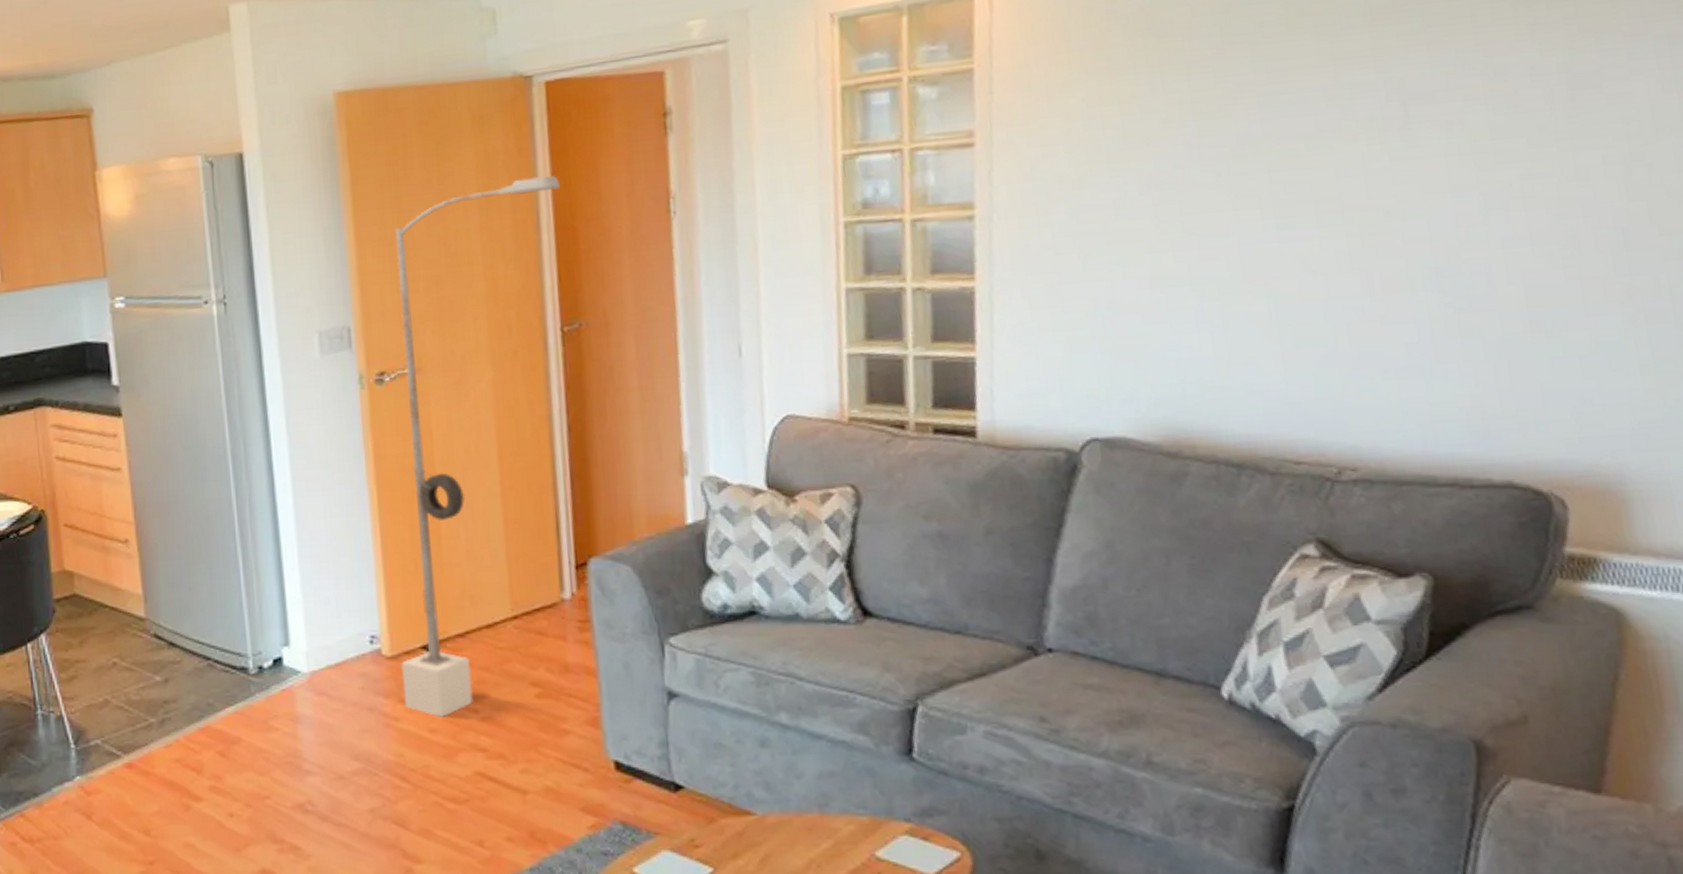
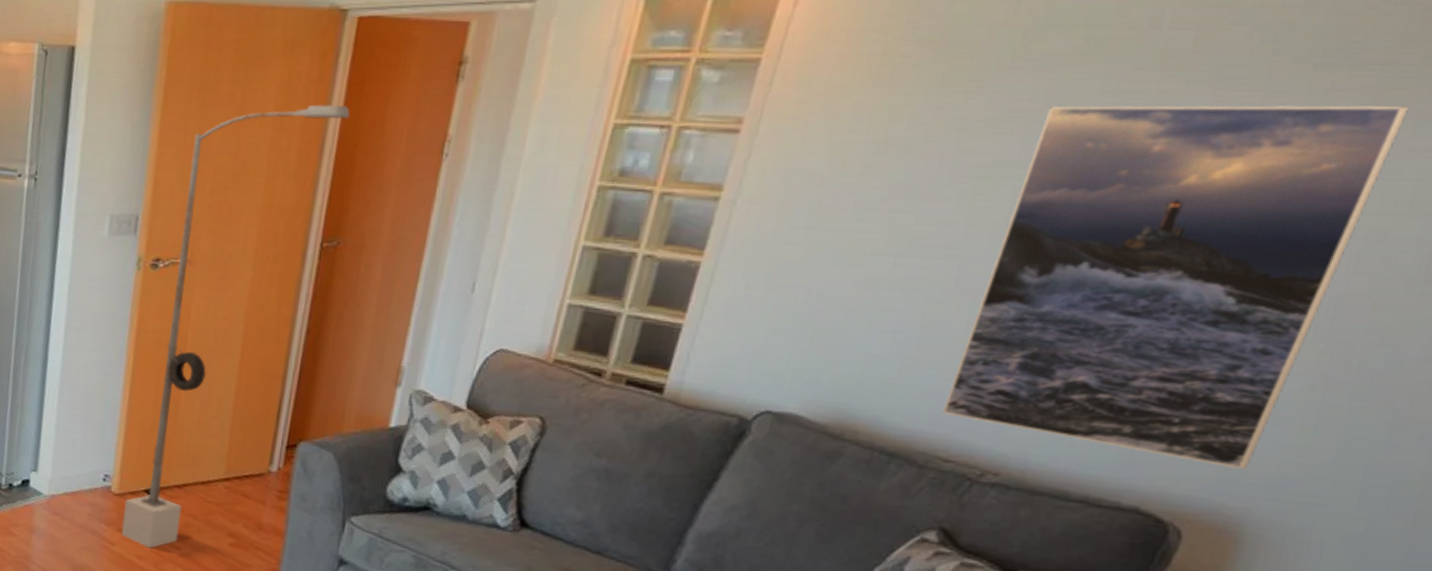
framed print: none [1274,30,1616,423] -> present [942,105,1409,470]

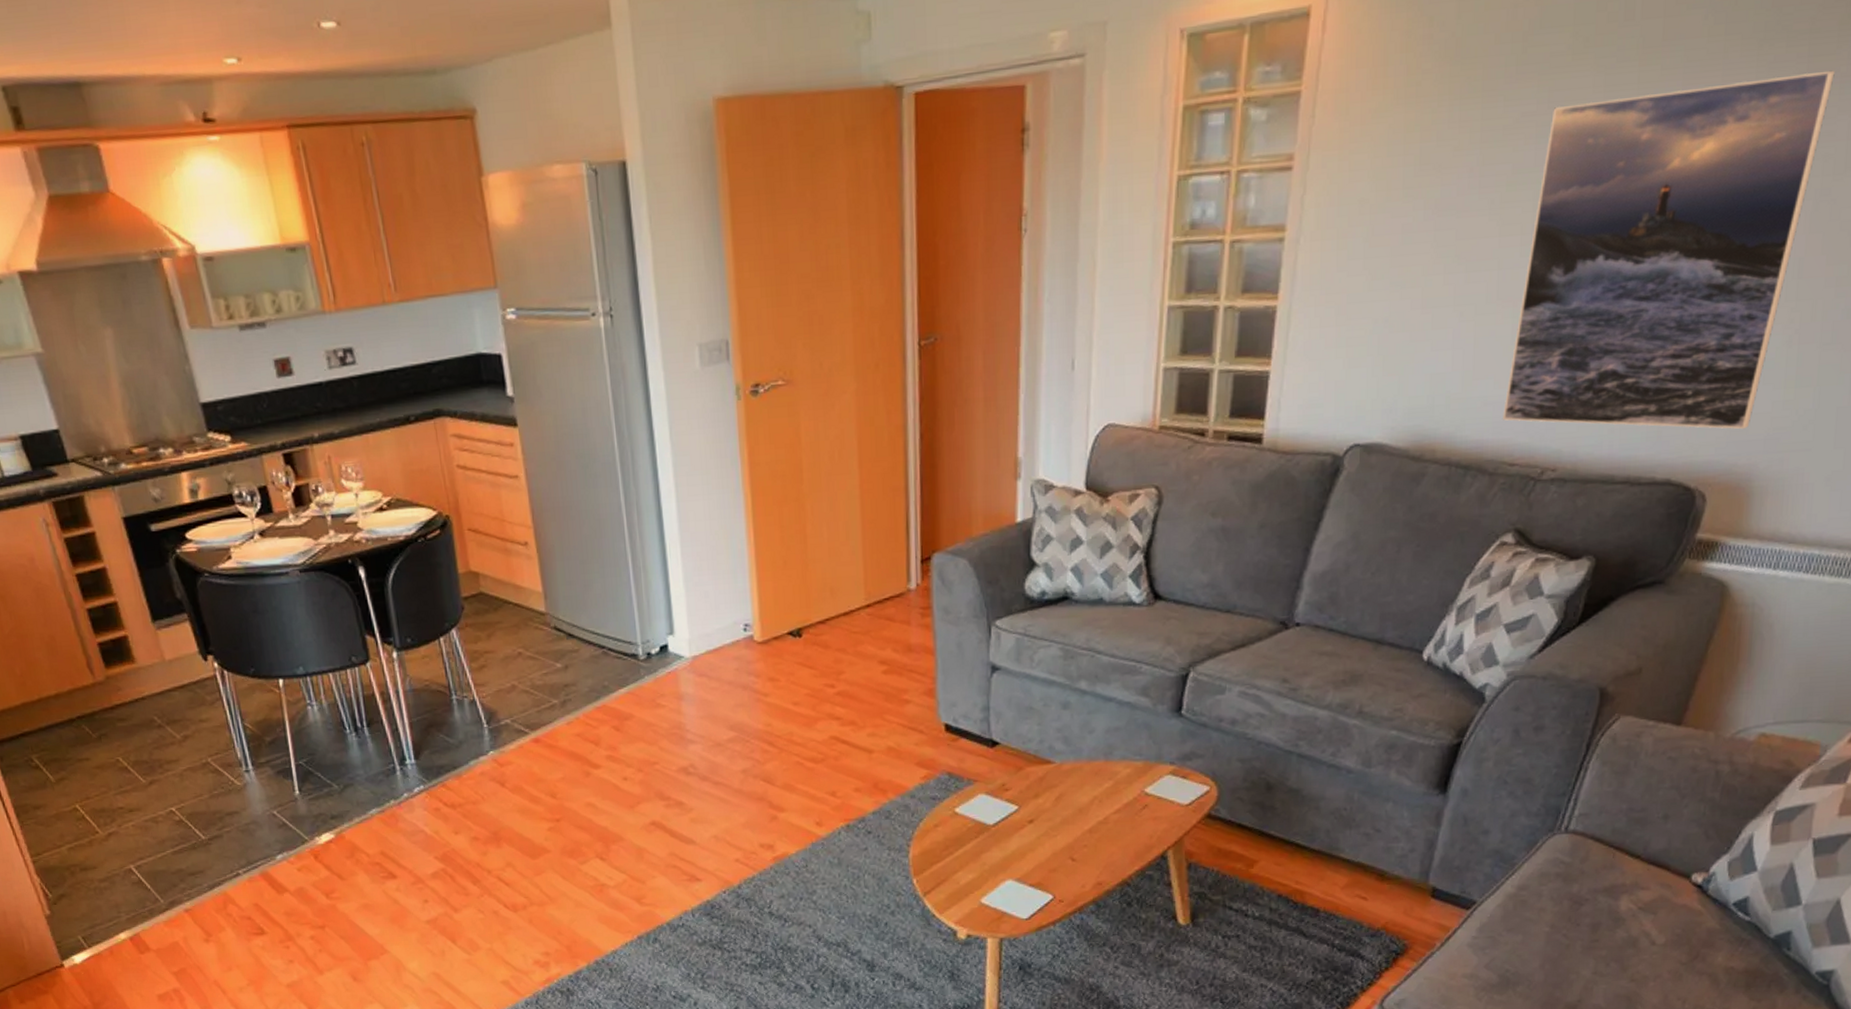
street lamp: present [121,104,350,548] -> none [770,191,924,692]

